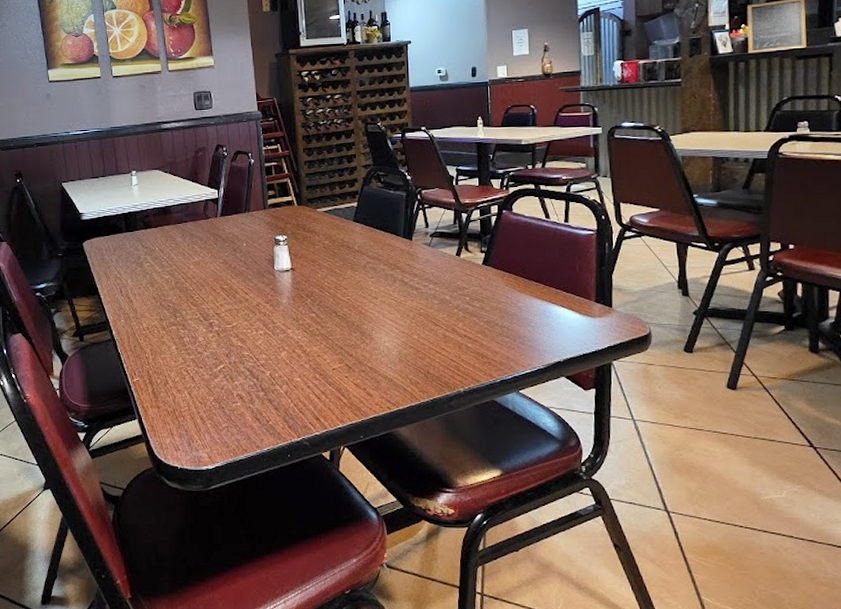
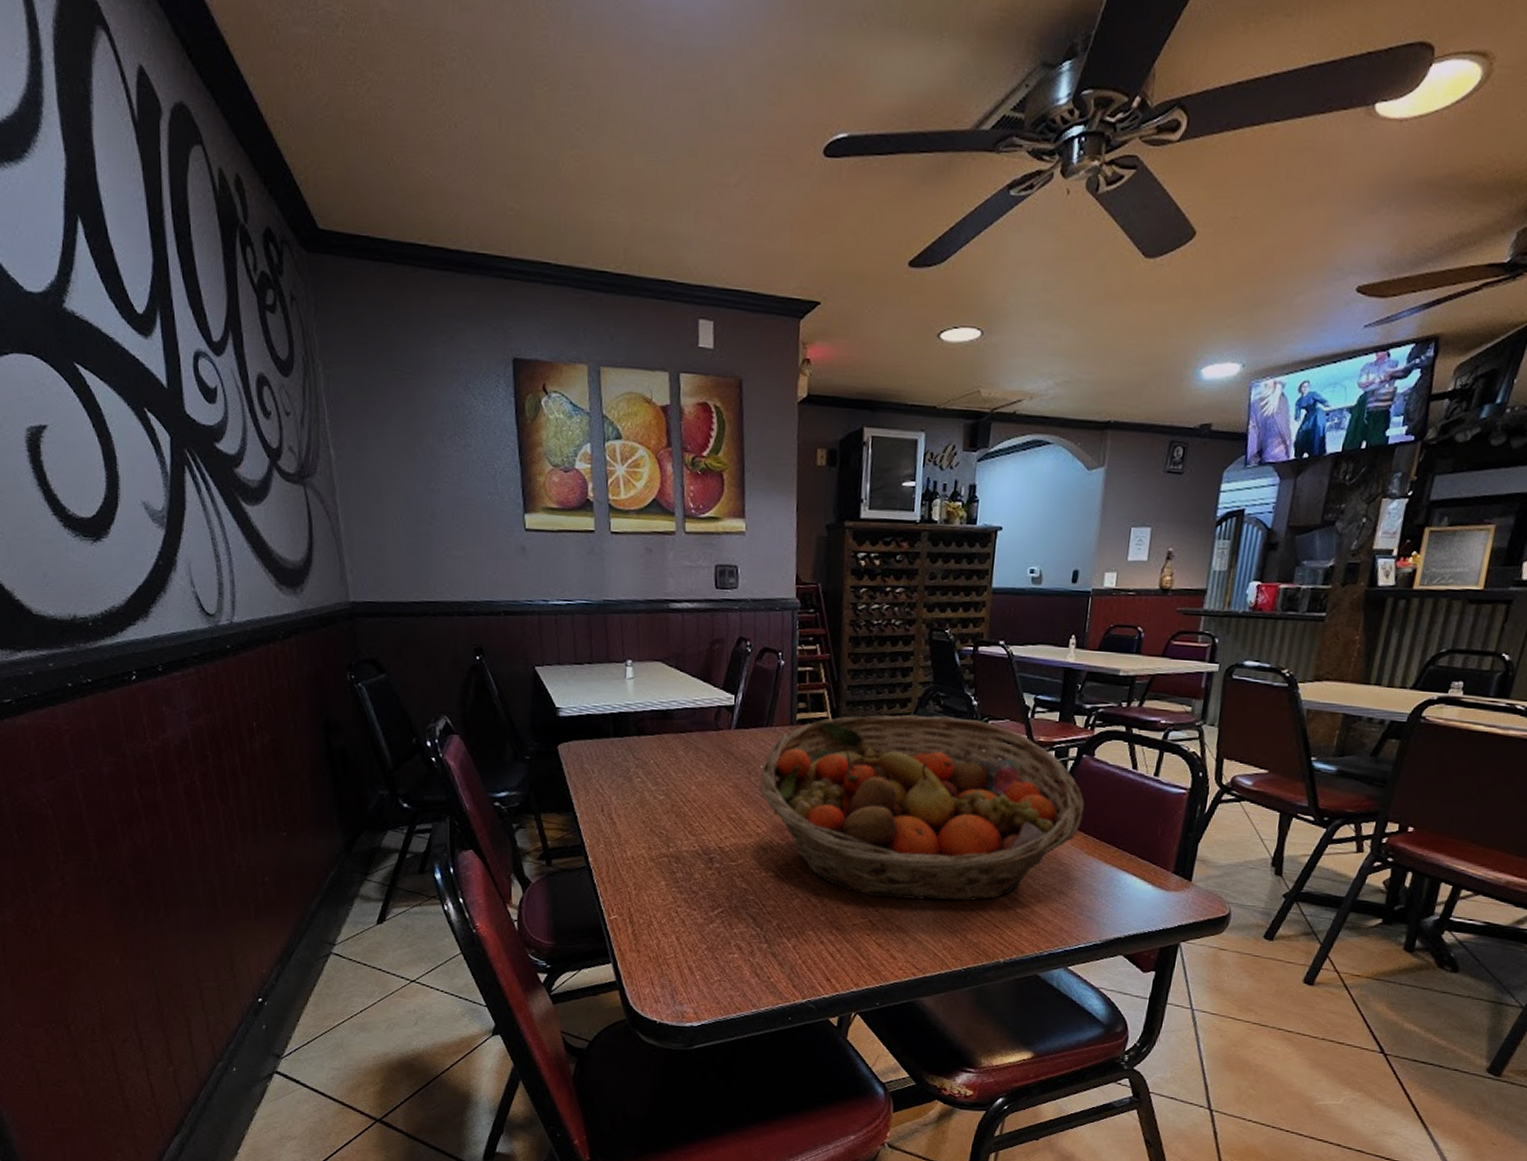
fruit basket: none [243,190,512,345] -> present [759,714,1085,901]

